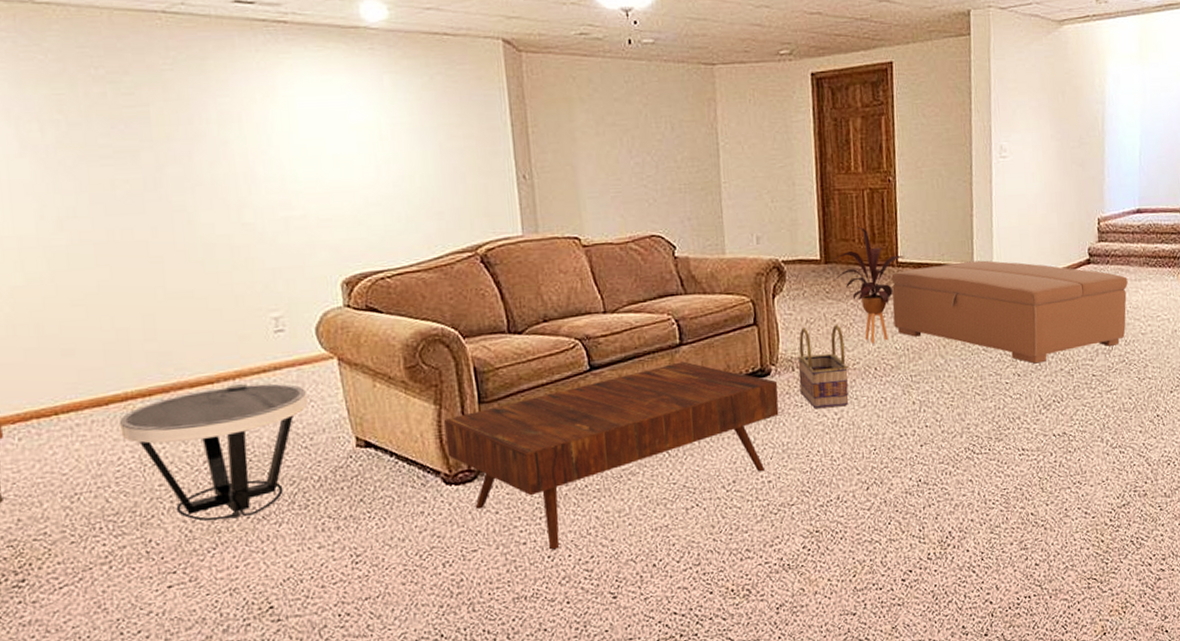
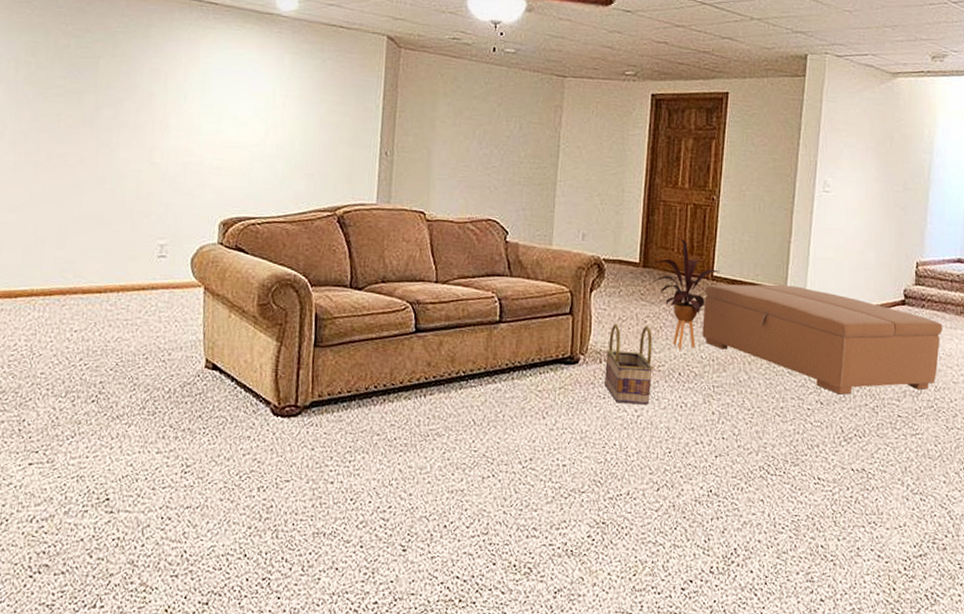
side table: present [118,383,308,521] -> none [21,296,173,413]
coffee table: present [444,361,779,550] -> none [279,337,584,494]

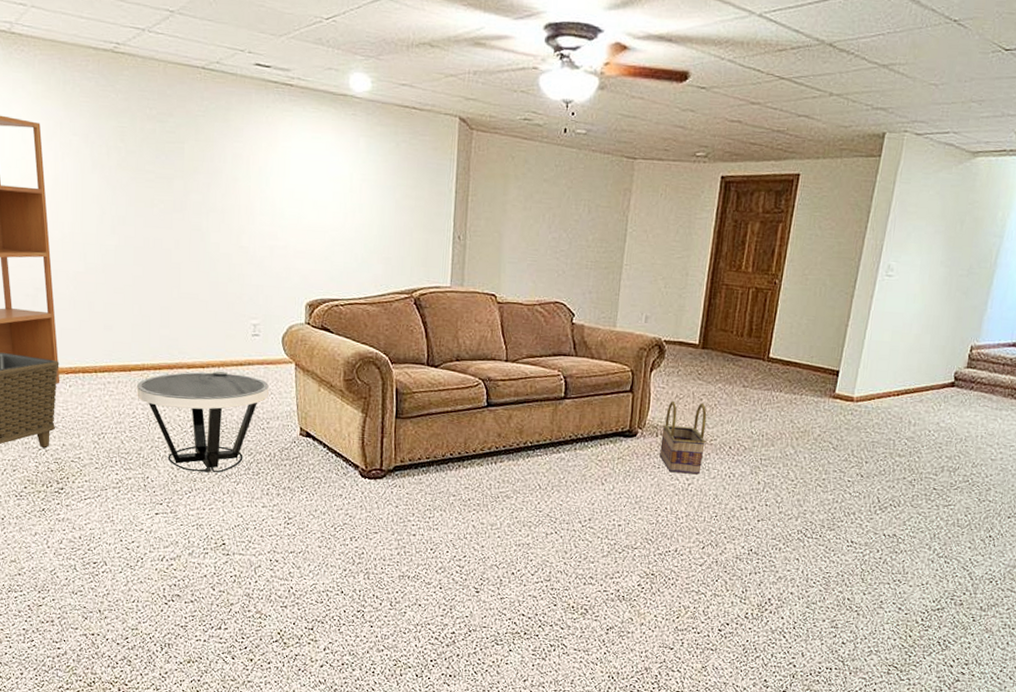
side table: none [21,296,173,413] -> present [136,371,269,473]
house plant: present [650,238,720,349] -> none [708,321,777,425]
ottoman: present [702,284,943,395] -> none [754,365,989,469]

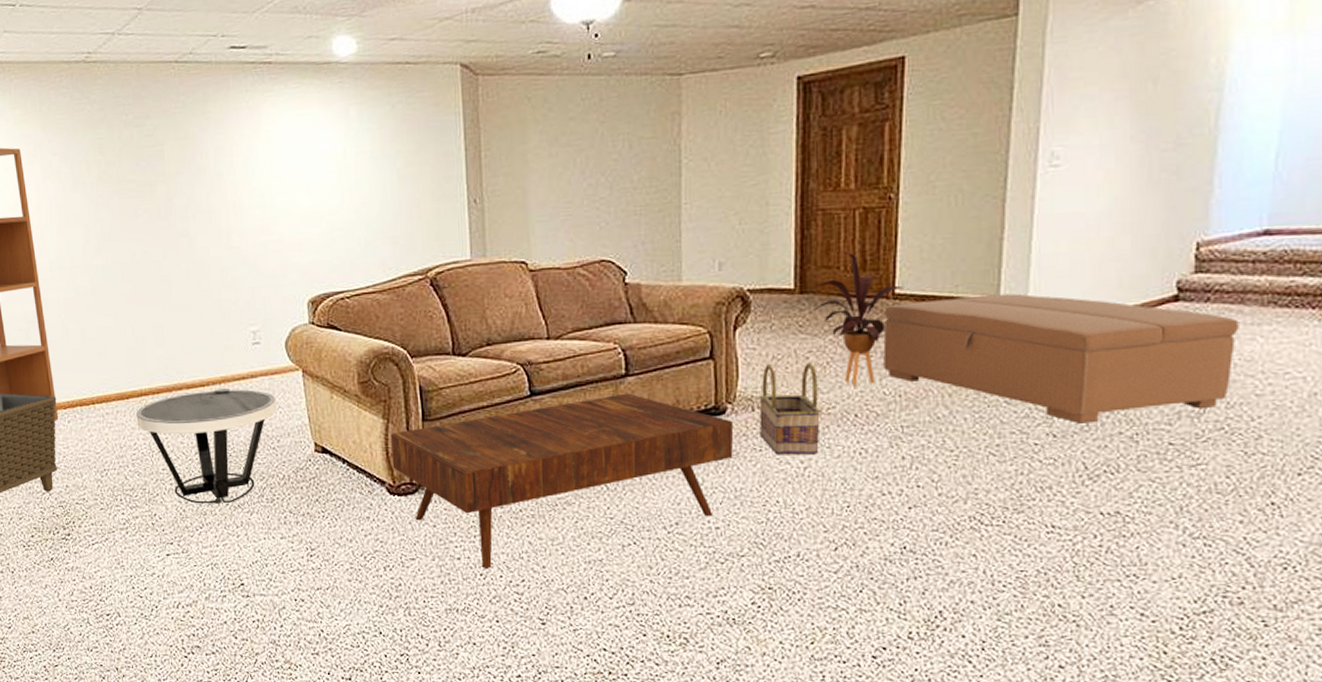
coffee table: none [366,412,642,545] -> present [391,393,734,569]
house plant: none [708,321,777,425] -> present [809,253,905,386]
ottoman: none [754,365,989,469] -> present [883,293,1239,424]

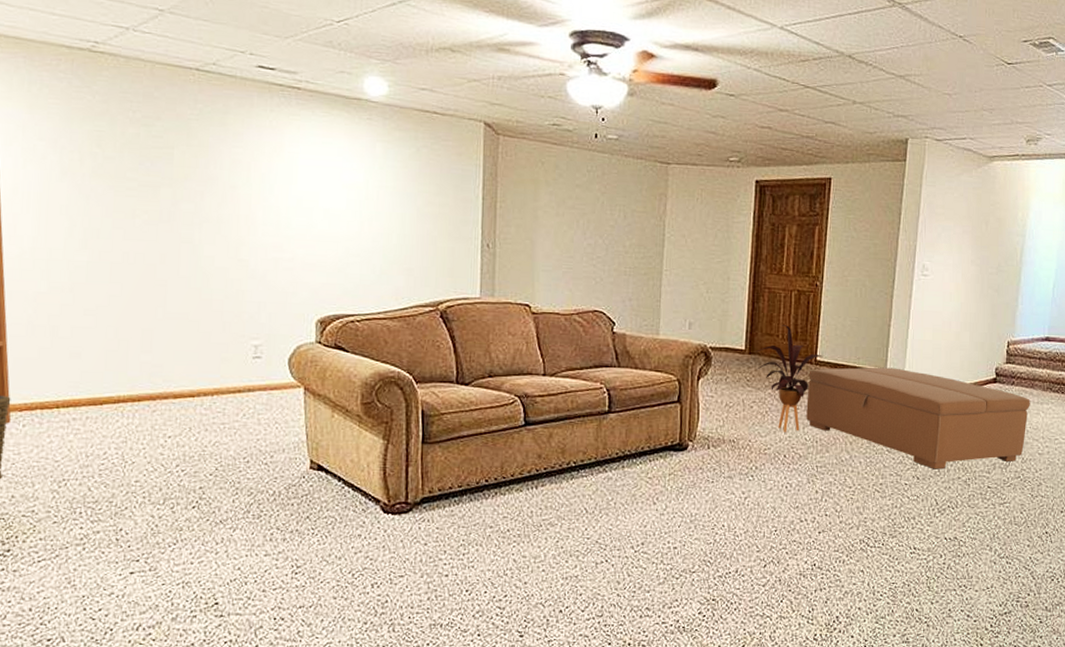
side table: present [135,387,277,504] -> none [109,399,273,519]
coffee table: present [391,393,734,569] -> none [388,428,693,585]
basket: present [759,363,822,455] -> none [713,409,760,487]

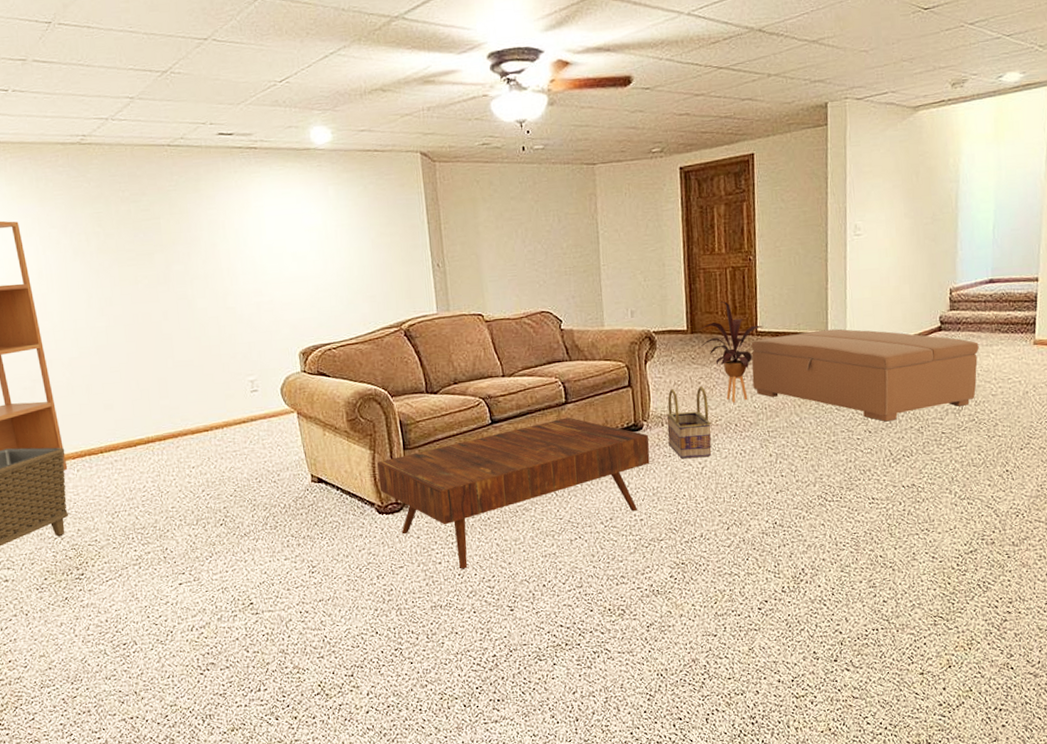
coffee table: none [388,428,693,585] -> present [377,417,650,569]
basket: none [713,409,760,487] -> present [666,387,712,459]

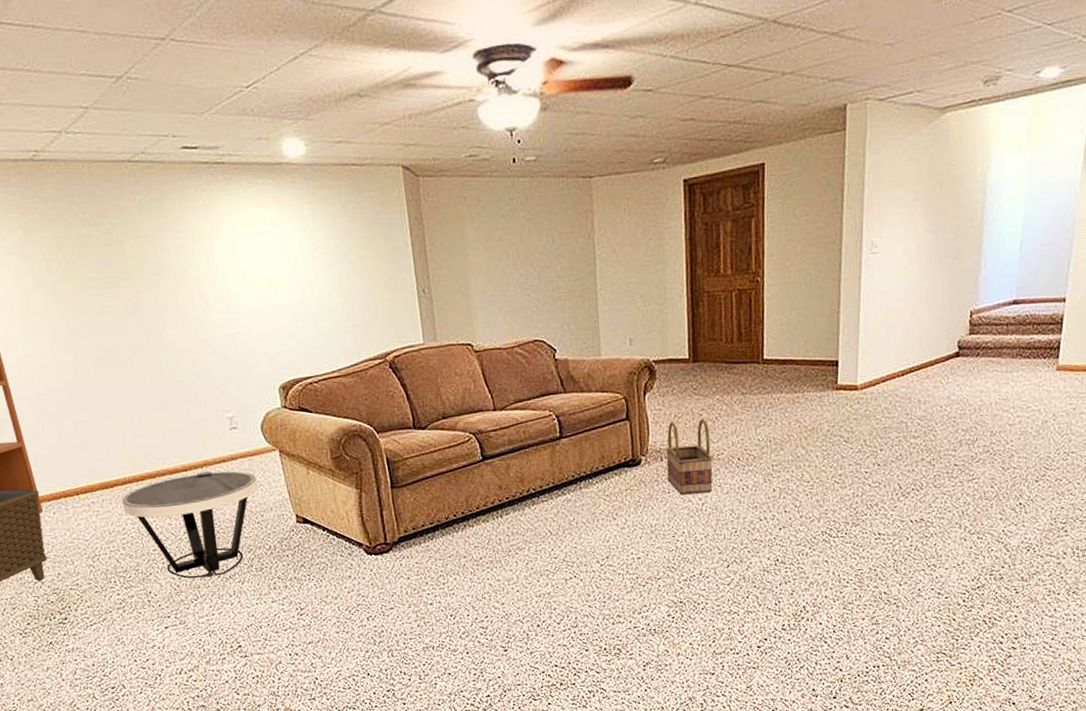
side table: none [143,431,276,536] -> present [121,470,258,579]
coffee table: present [377,417,650,569] -> none [364,452,648,610]
house plant: present [697,301,764,403] -> none [700,327,771,436]
ottoman: present [751,328,979,422] -> none [756,355,998,454]

